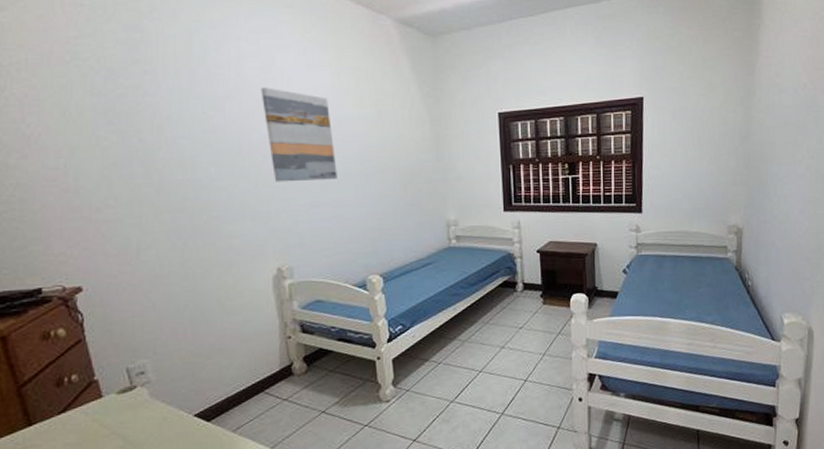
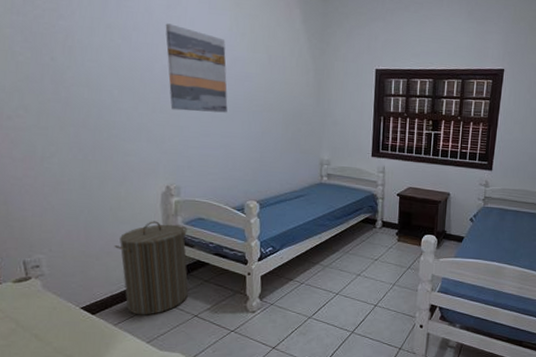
laundry hamper: none [225,308,312,418] -> present [114,221,189,315]

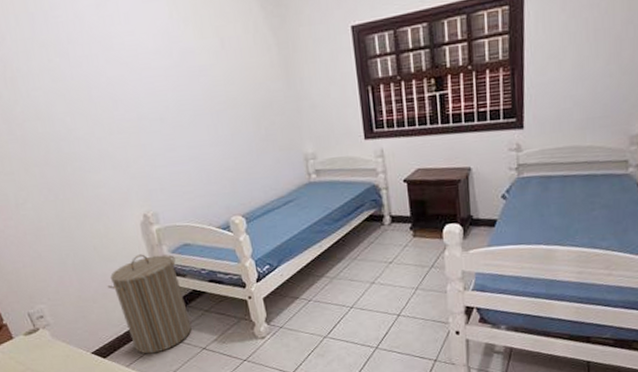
wall art: present [165,23,228,113] -> none [99,25,188,128]

